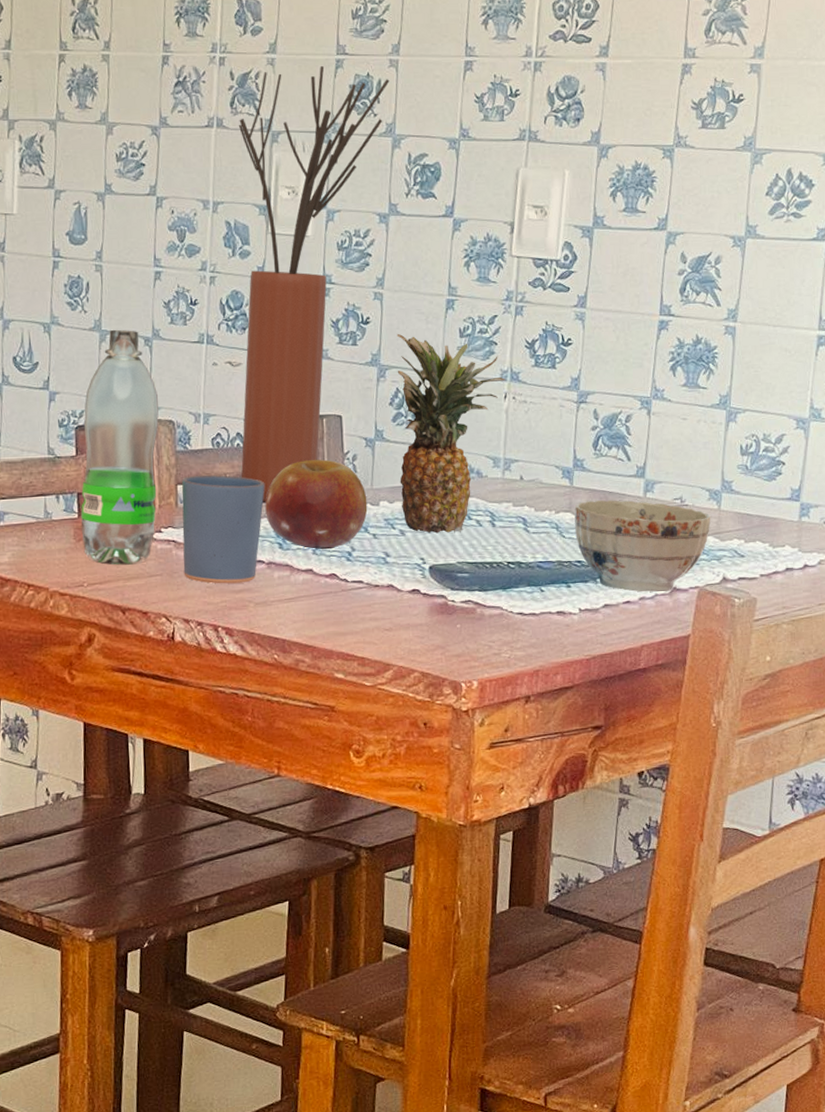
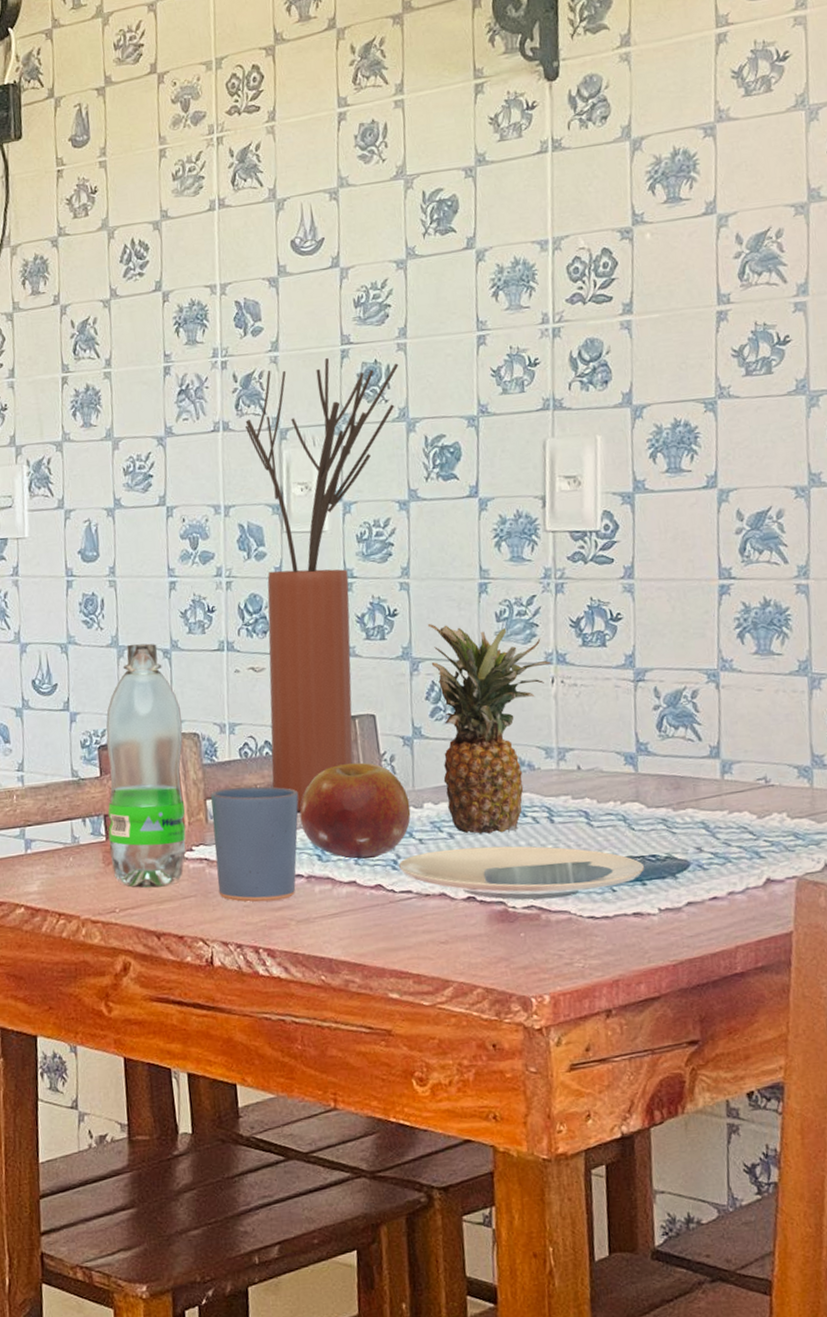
plate: none [353,544,571,595] -> present [399,846,645,900]
teacup: present [574,499,711,593] -> none [642,784,804,887]

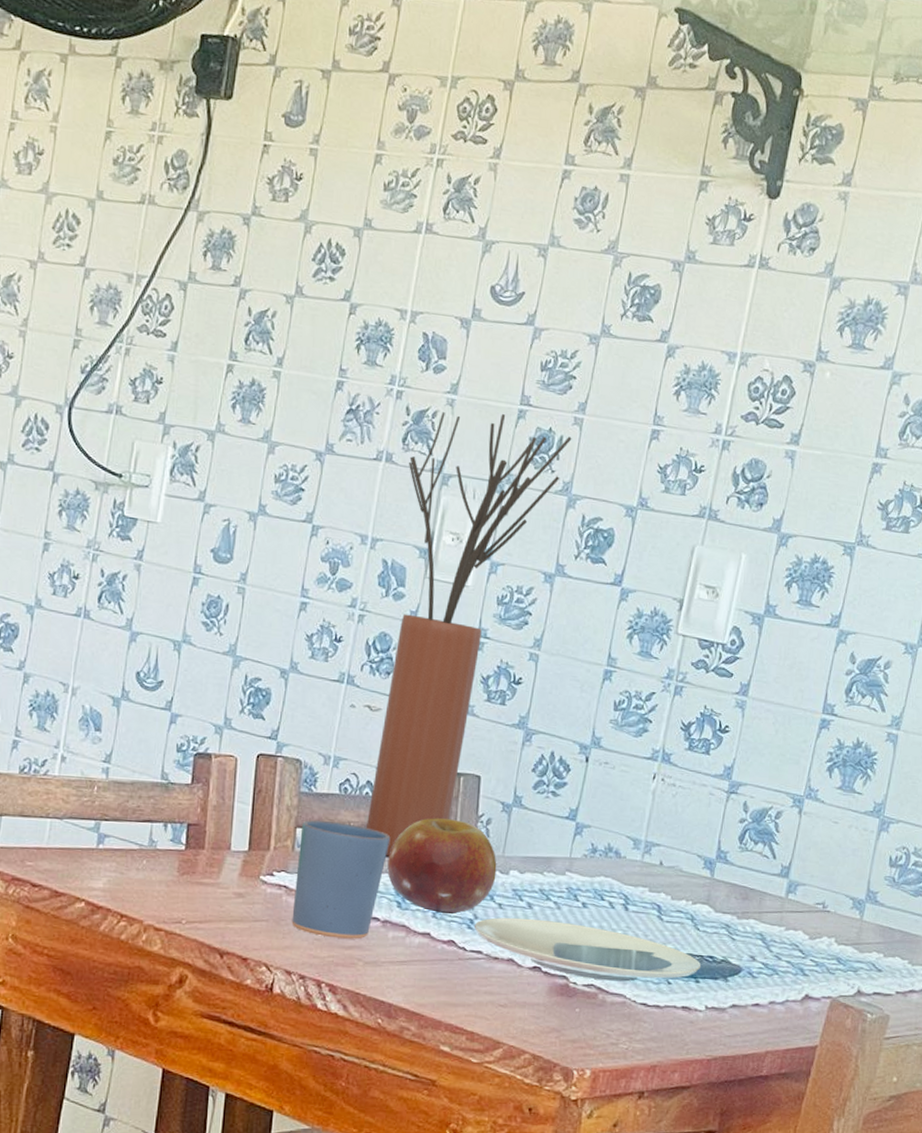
bottle: present [106,643,186,889] -> none [186,656,288,907]
fruit: present [427,624,551,834] -> none [532,699,656,913]

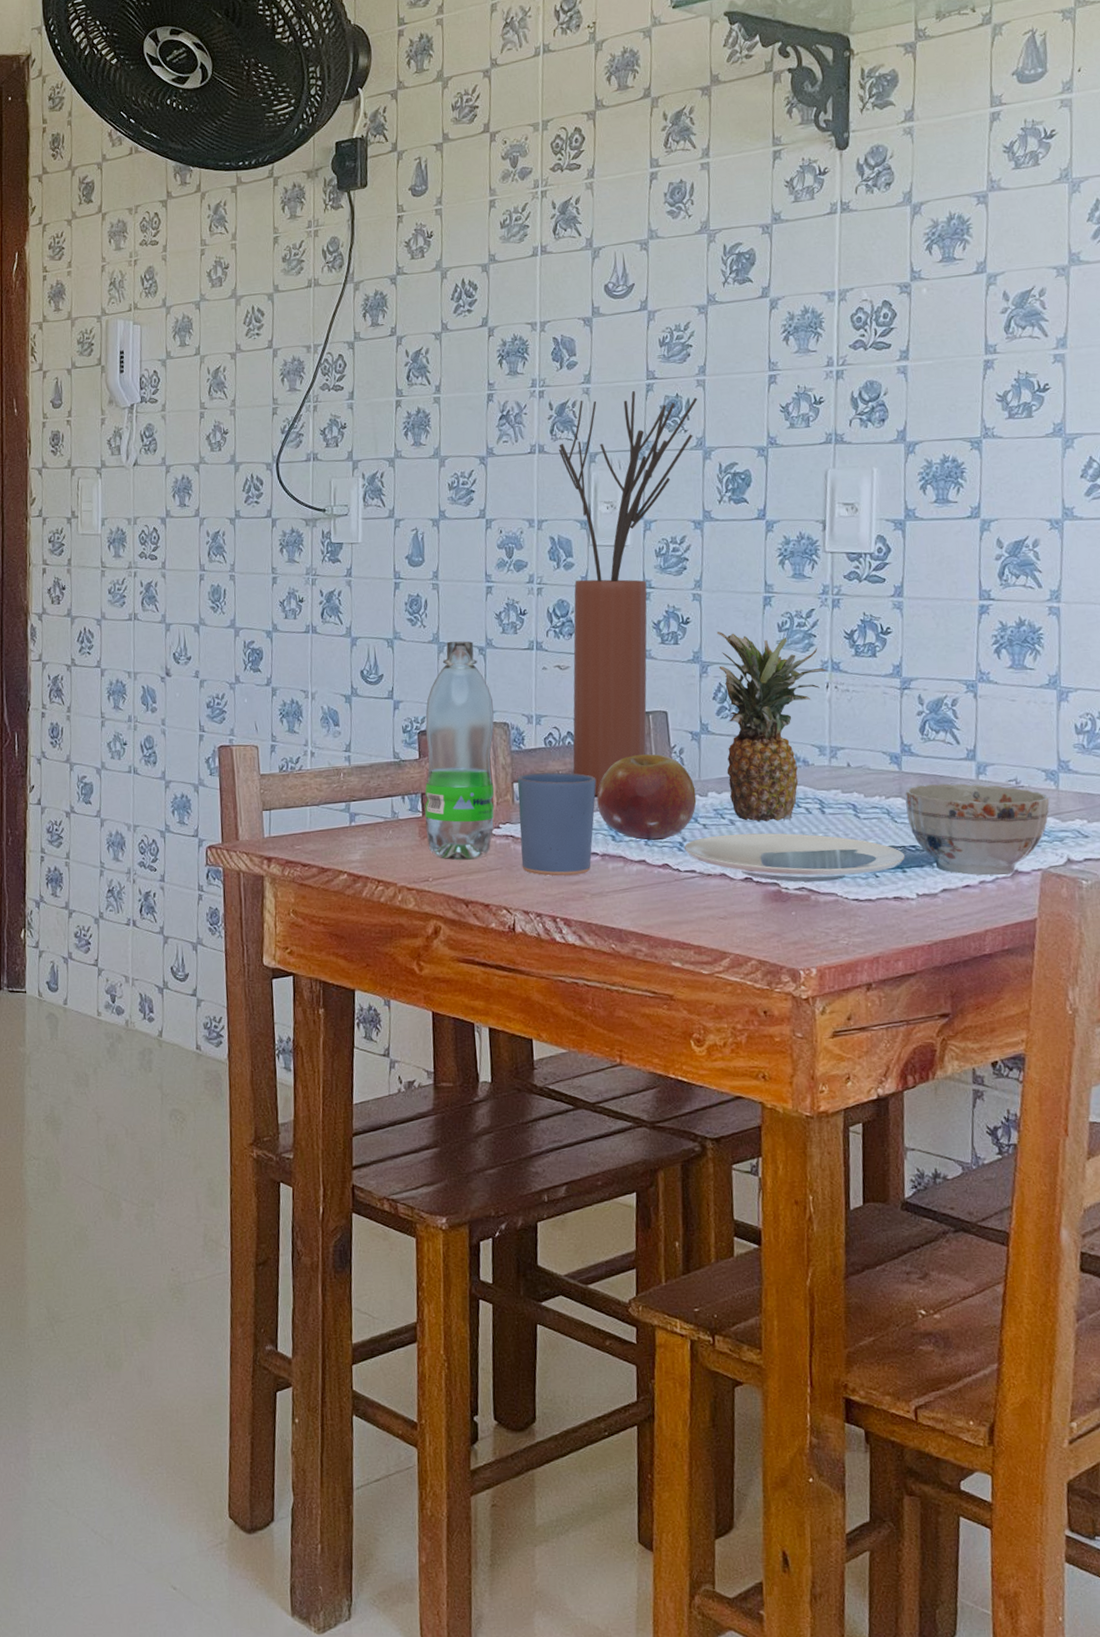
bottle: none [186,656,288,907] -> present [424,641,495,861]
fruit: none [532,699,656,913] -> present [716,632,826,822]
teacup: none [710,894,852,999] -> present [905,783,1050,876]

